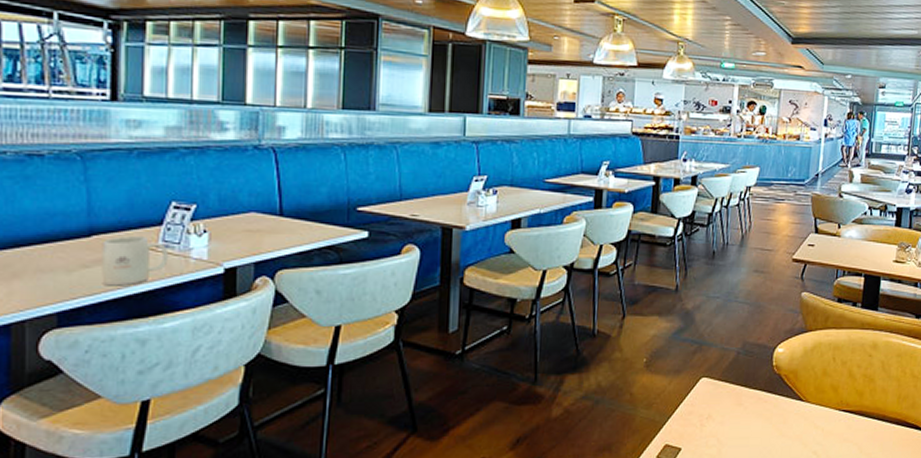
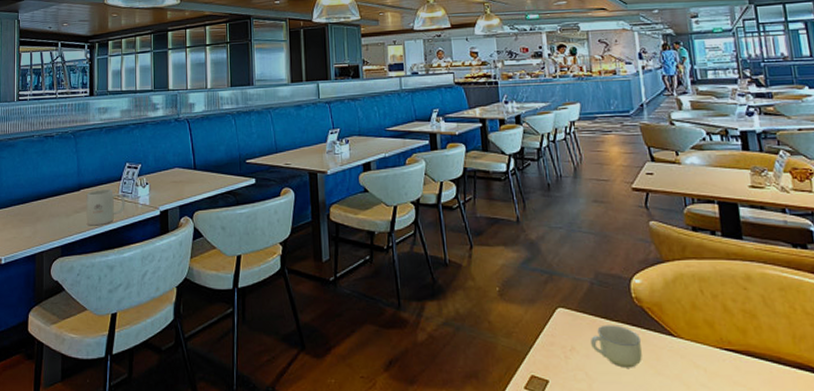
cup: none [727,392,774,432] -> present [591,325,642,368]

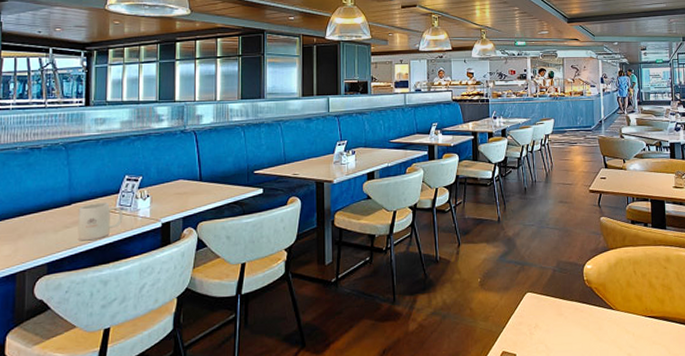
cup: present [591,325,642,368] -> none [551,303,589,338]

